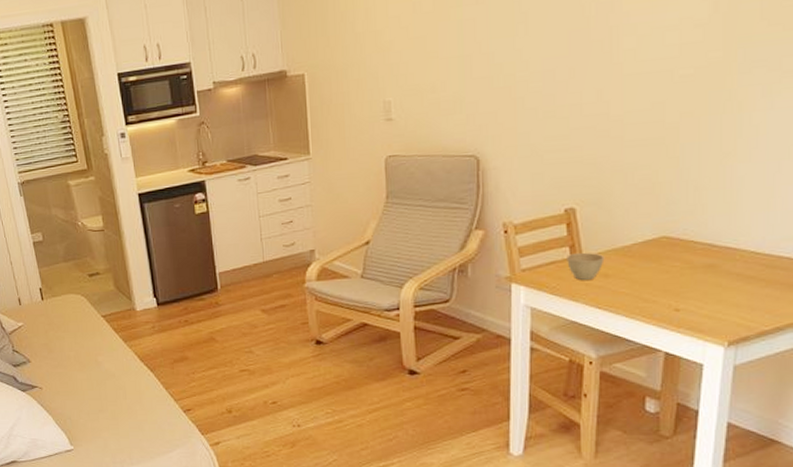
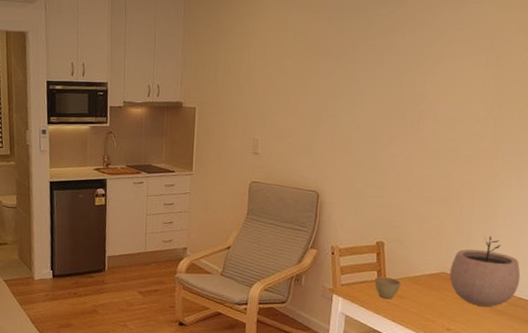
plant pot: none [673,180,779,274] -> present [449,236,521,307]

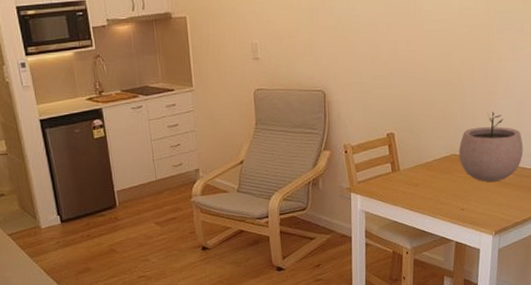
cup: present [374,276,401,299] -> none [389,167,415,189]

